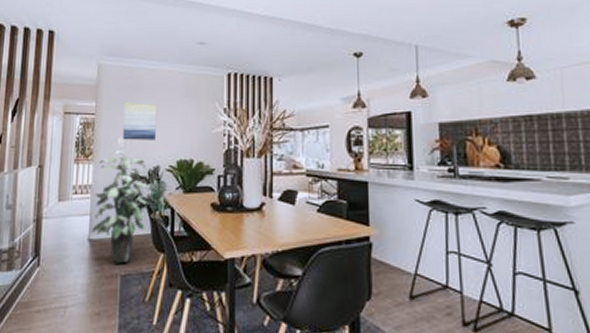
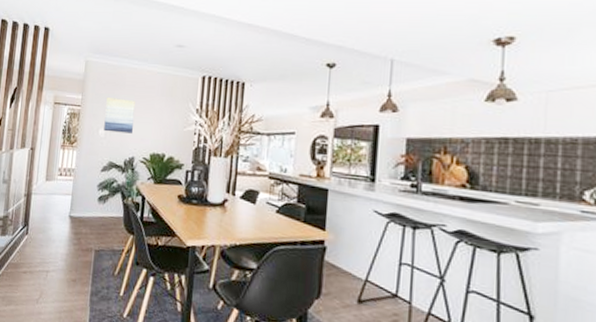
indoor plant: present [92,151,151,264] -> none [72,140,126,240]

